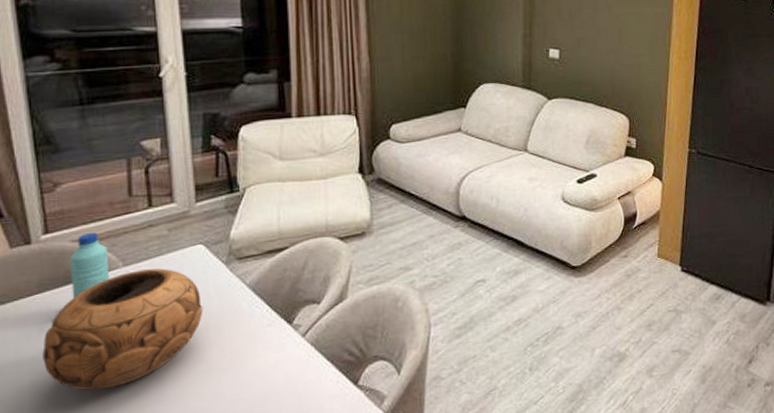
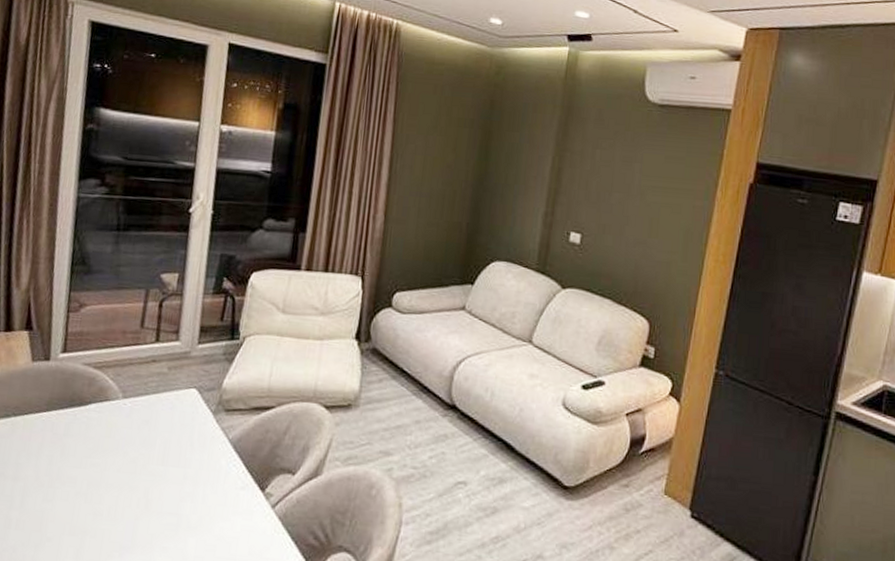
decorative bowl: present [42,268,203,391] -> none [36,405,185,523]
water bottle: present [70,233,109,298] -> none [73,358,113,423]

